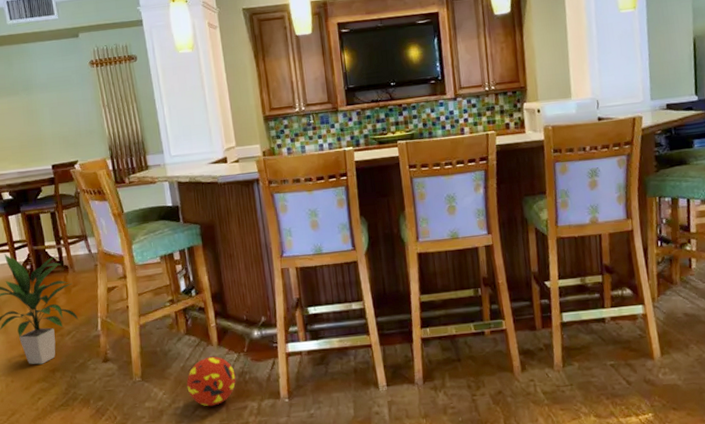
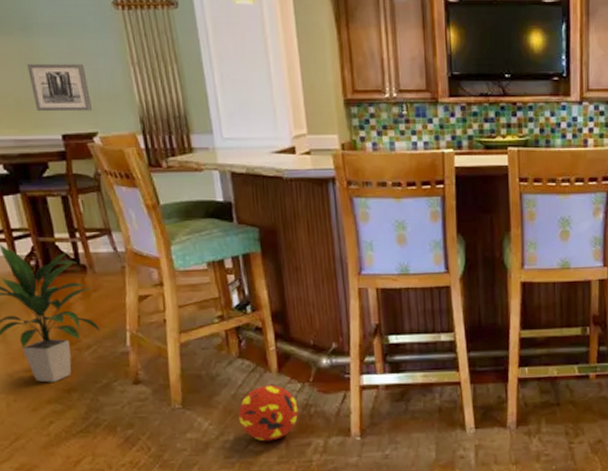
wall art: none [28,110,75,149] -> present [27,63,93,112]

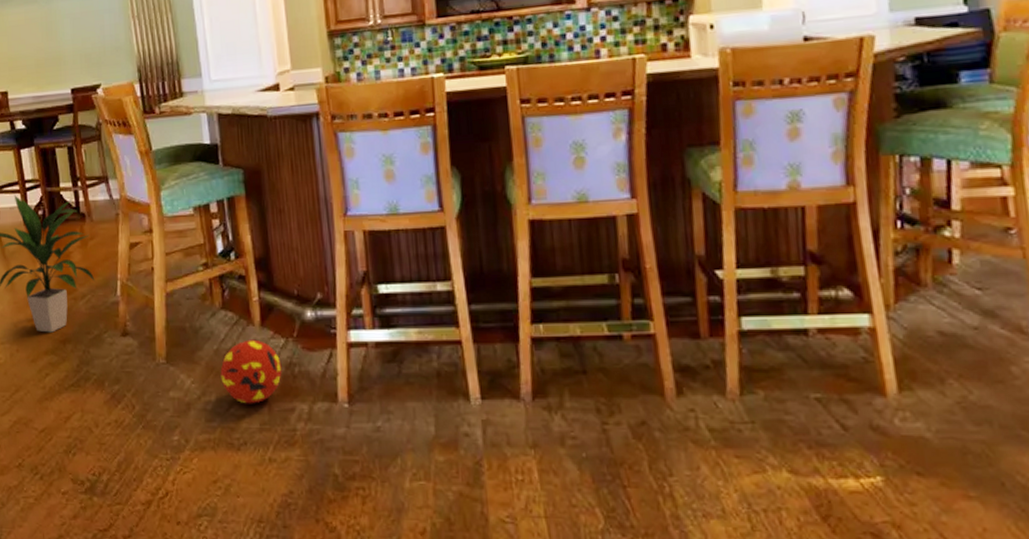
wall art: present [27,63,93,112] -> none [47,22,98,69]

